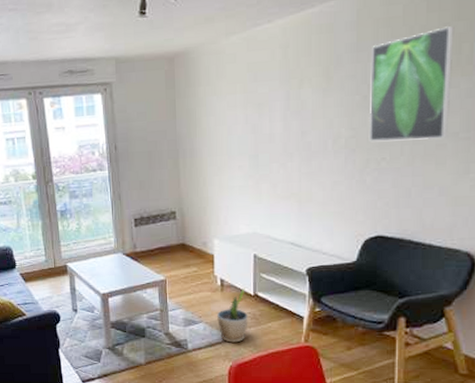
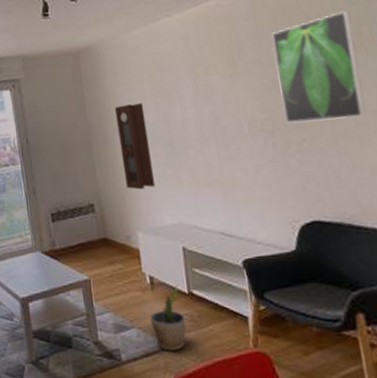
pendulum clock: none [205,114,236,200] -> present [115,103,156,190]

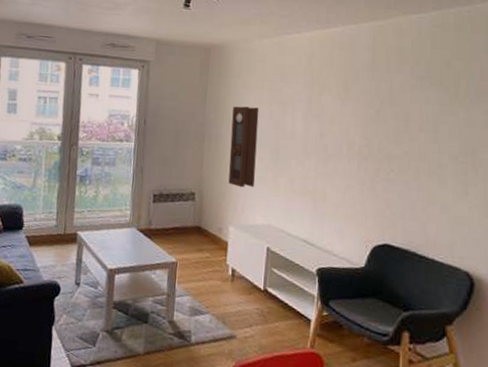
potted plant: present [150,285,187,351] -> none [224,280,256,341]
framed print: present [271,9,368,123] -> none [380,62,454,161]

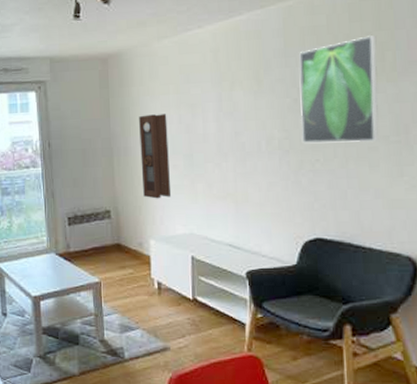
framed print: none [380,62,454,161] -> present [299,34,380,144]

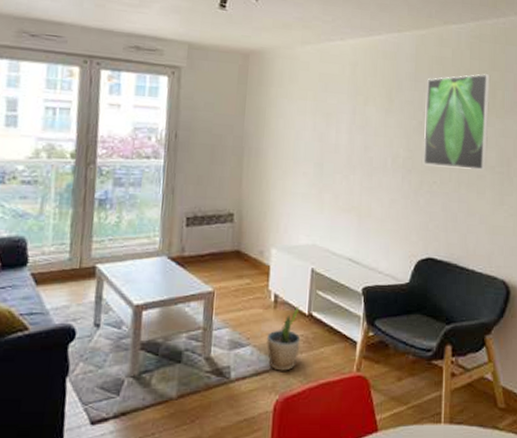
pendulum clock: present [139,114,172,199] -> none [270,117,302,206]
potted plant: none [155,291,188,351] -> present [267,305,301,371]

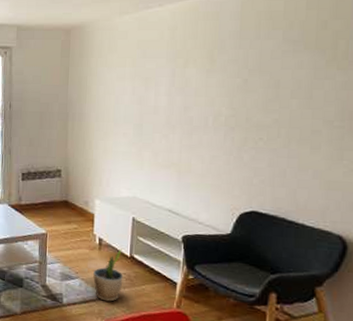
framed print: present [423,73,491,171] -> none [248,22,332,126]

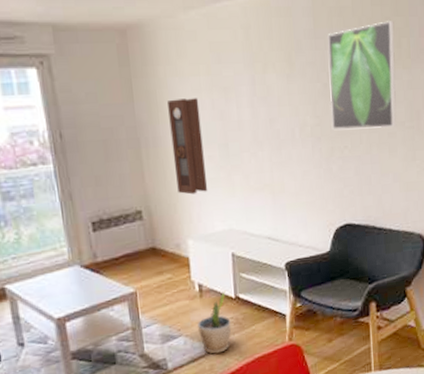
pendulum clock: none [93,84,122,163] -> present [168,98,208,195]
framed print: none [248,22,332,126] -> present [328,19,397,130]

